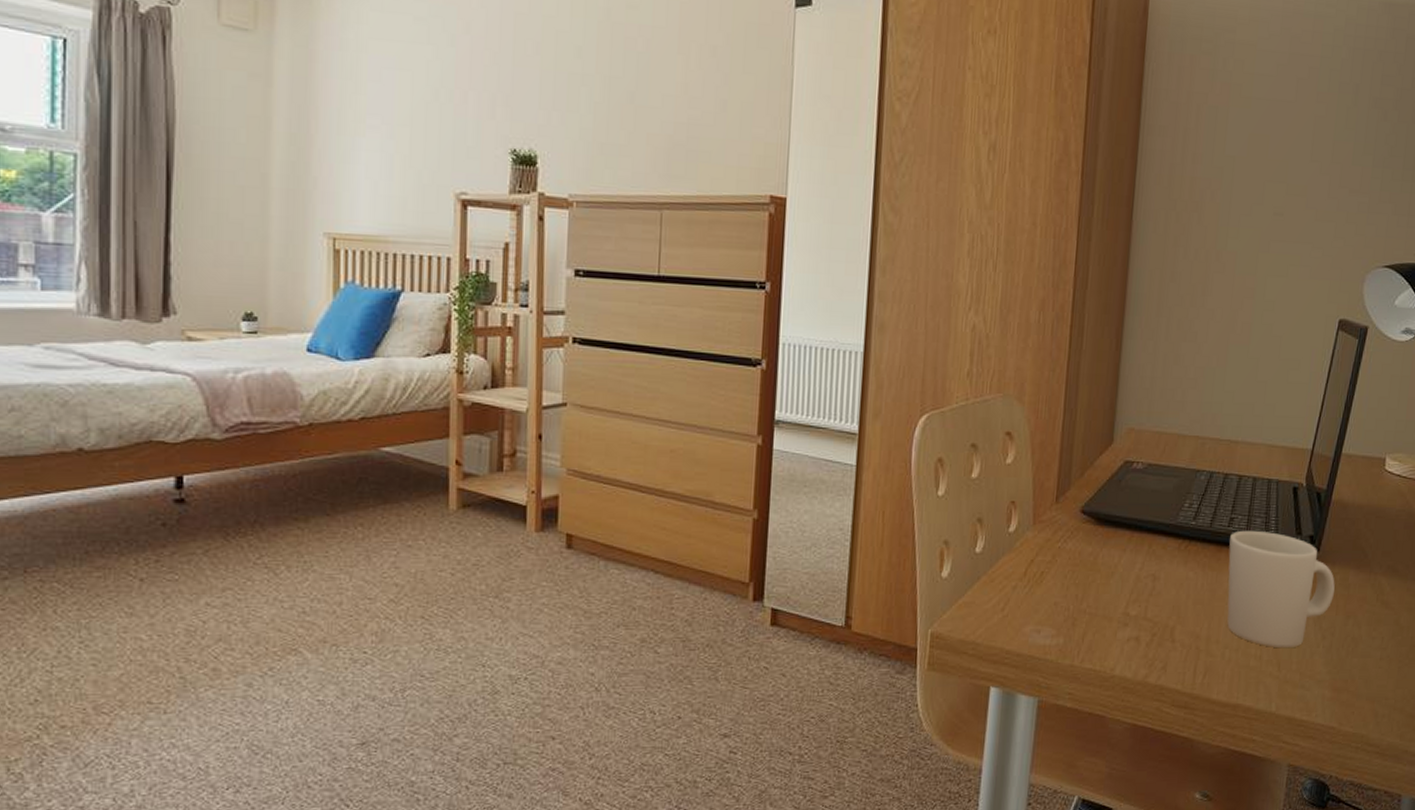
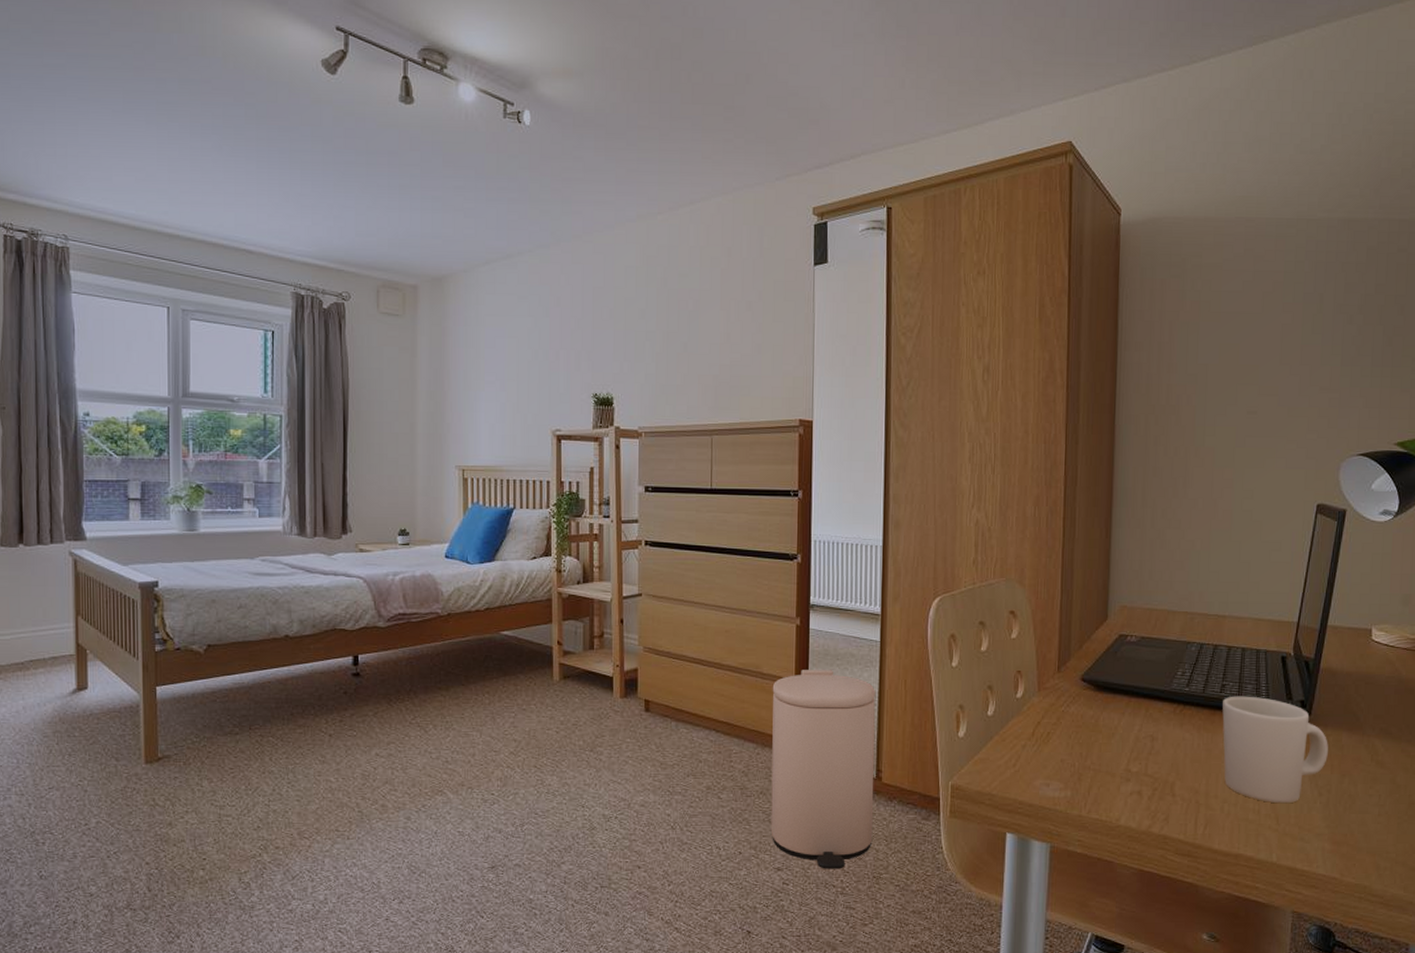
pedal bin: none [717,498,848,734] -> present [771,670,875,869]

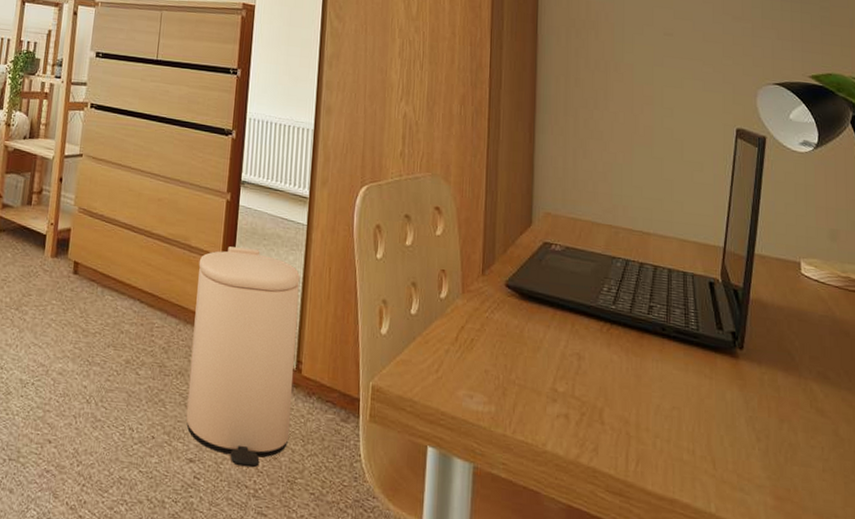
mug: present [1222,696,1328,804] -> none [651,319,764,446]

